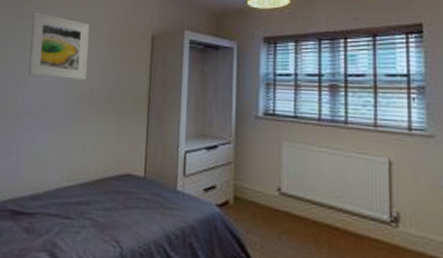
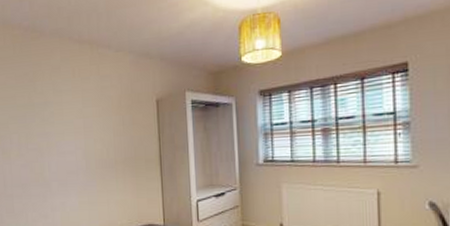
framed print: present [28,12,90,81] -> none [45,88,103,148]

